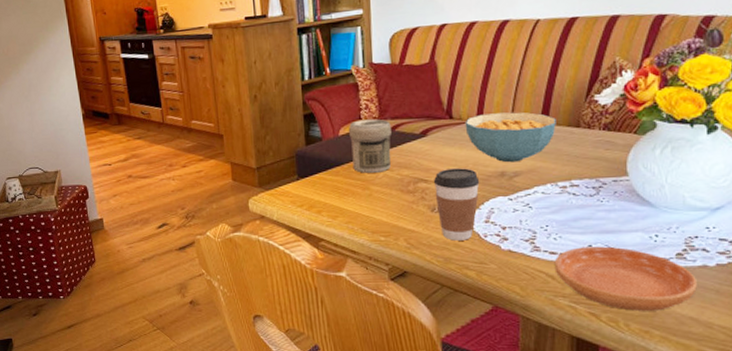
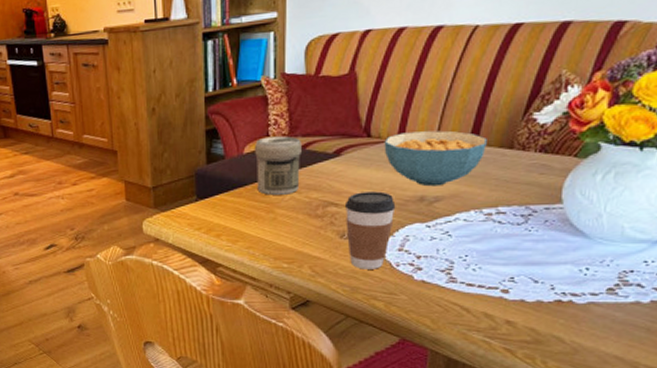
saucer: present [554,246,697,311] -> none [470,279,627,348]

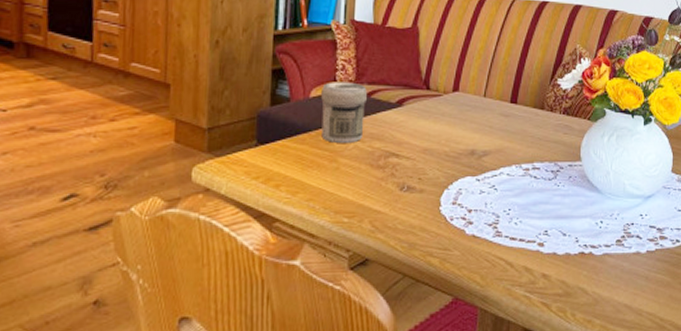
coffee cup: present [344,191,396,269] -> none [404,143,451,224]
cereal bowl: present [384,130,487,187] -> none [441,88,524,141]

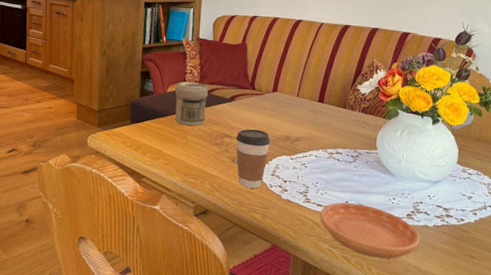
coffee cup: none [404,143,451,224] -> present [235,129,271,189]
saucer: none [513,232,631,300] -> present [320,202,420,259]

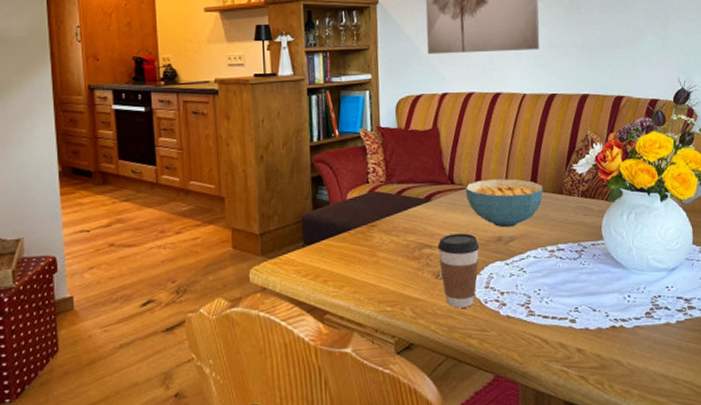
jar: present [175,81,208,126] -> none [357,183,398,239]
cereal bowl: none [263,89,329,130] -> present [465,178,543,228]
saucer: present [320,202,420,259] -> none [547,308,664,372]

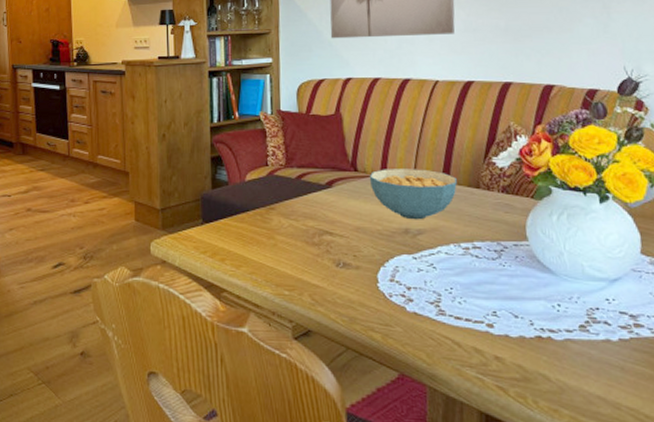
coffee cup: present [437,233,480,308] -> none [338,222,384,299]

